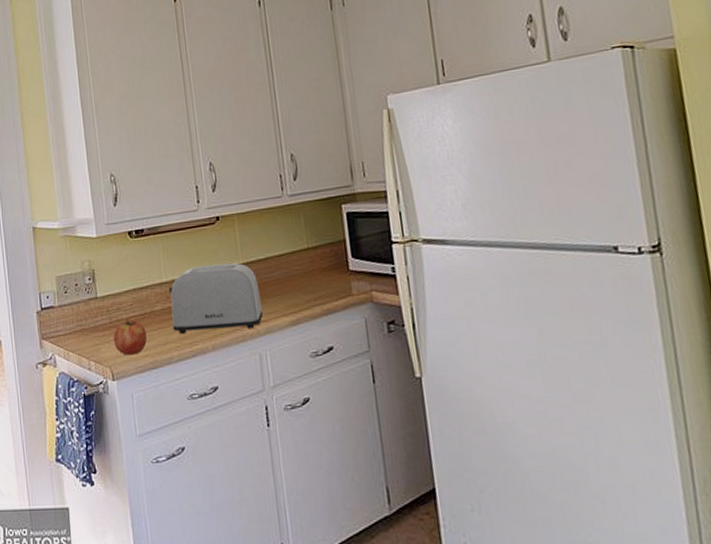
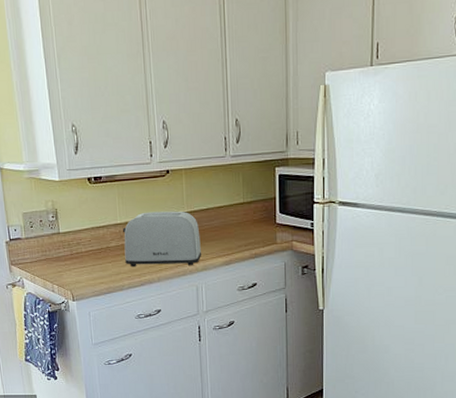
fruit: present [113,318,147,356] -> none [73,251,103,282]

